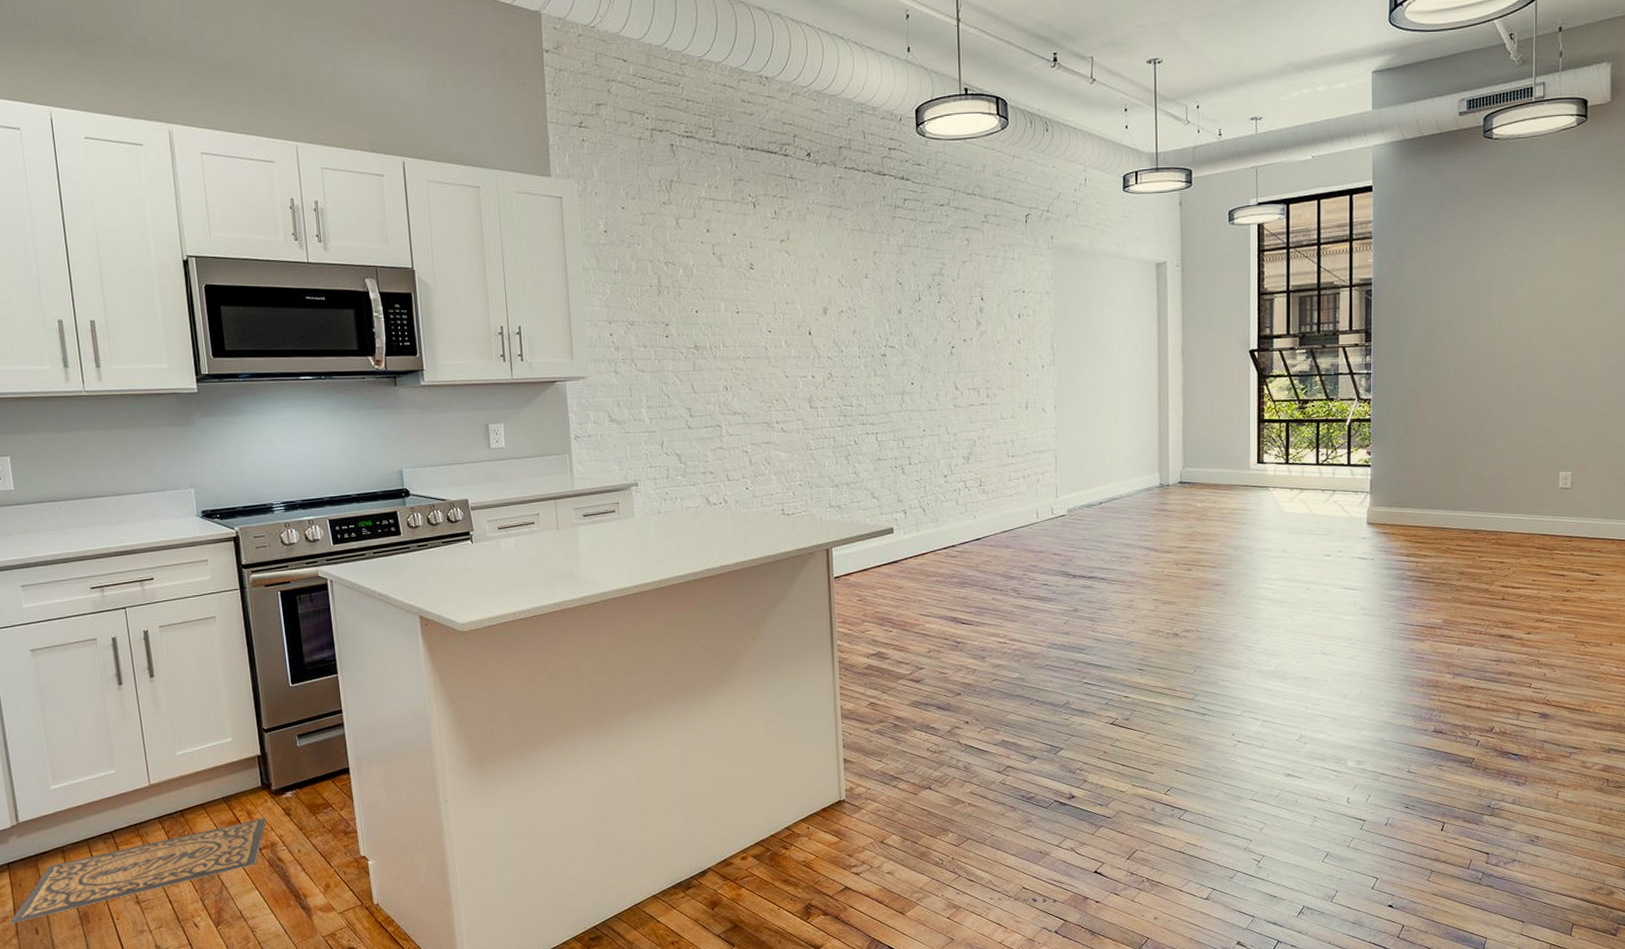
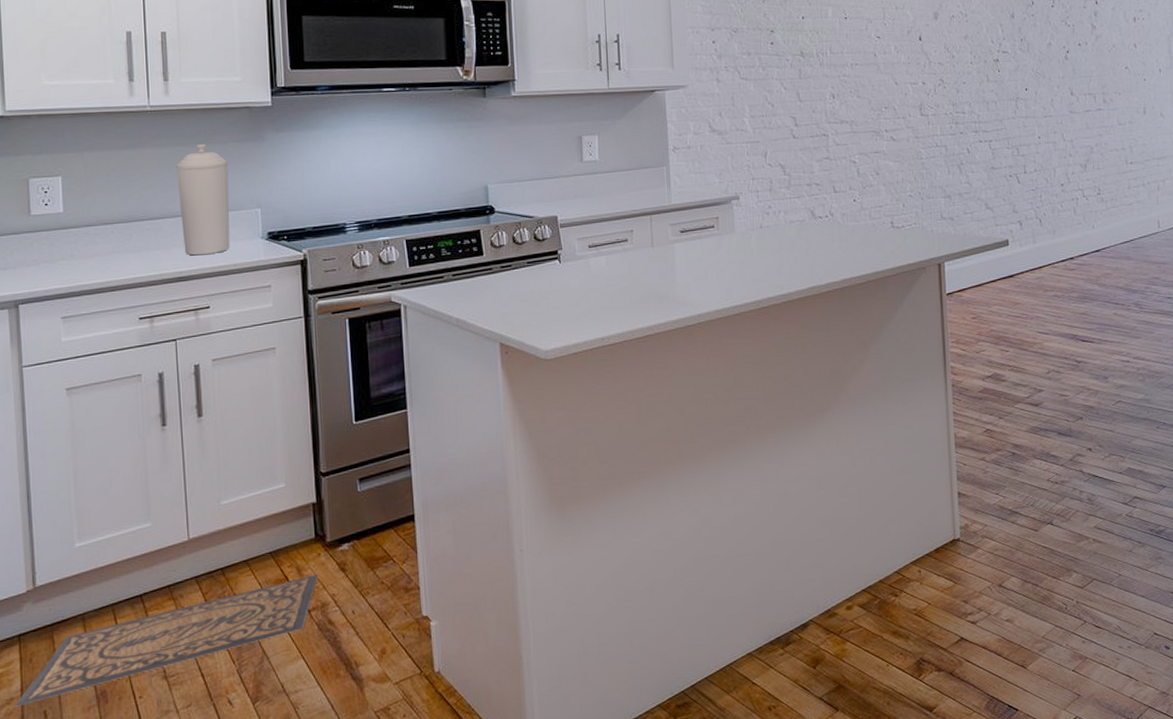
canister: none [113,428,168,531] -> present [176,144,230,256]

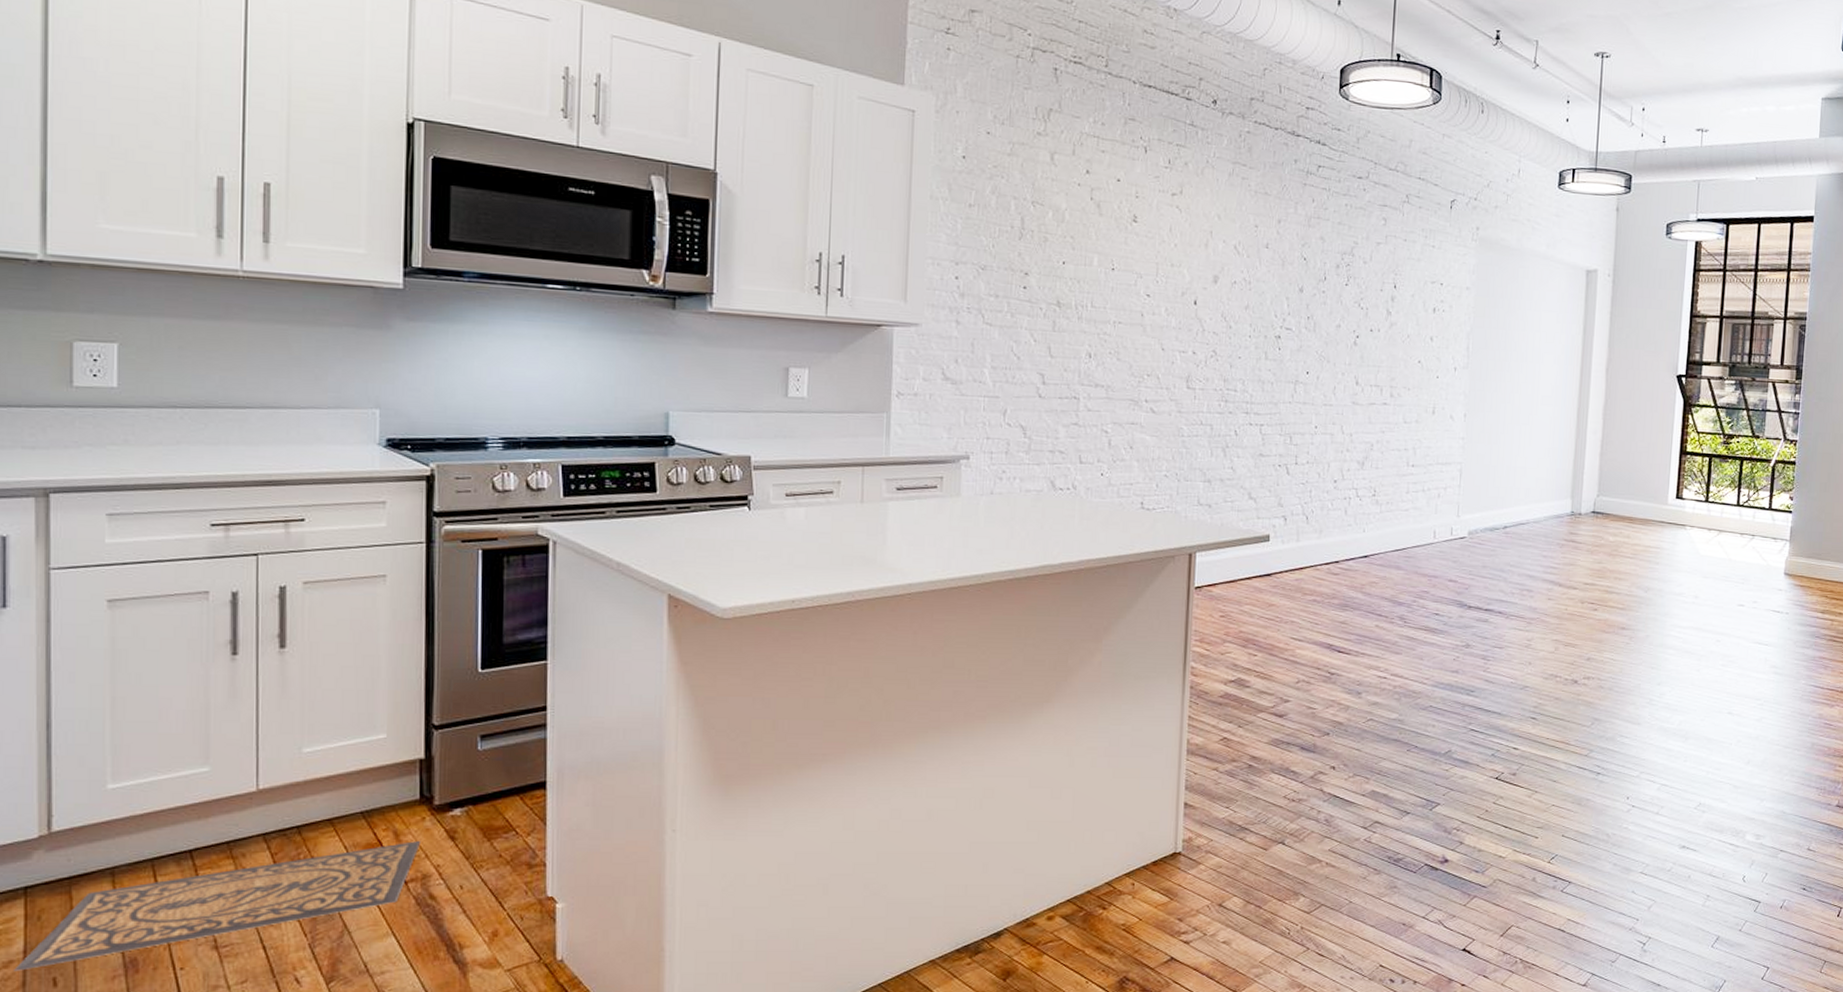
canister: present [176,144,230,256] -> none [272,324,342,458]

